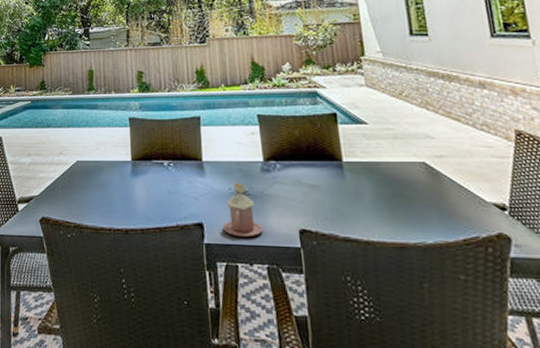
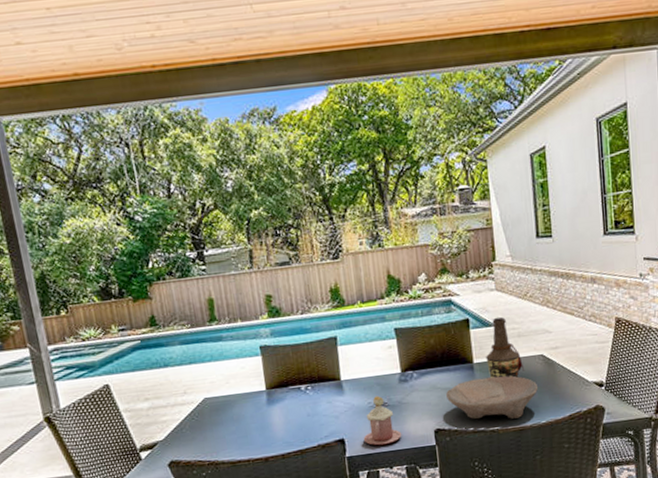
bowl: none [312,179,421,232] -> present [446,375,538,420]
bottle: none [357,114,404,184] -> present [486,317,525,378]

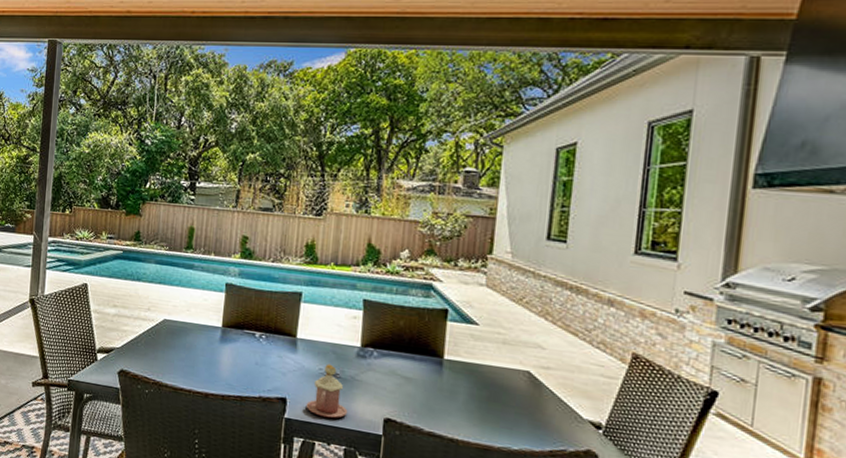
bowl: present [446,375,538,420] -> none [405,375,516,435]
bottle: present [486,317,525,378] -> none [459,315,504,389]

